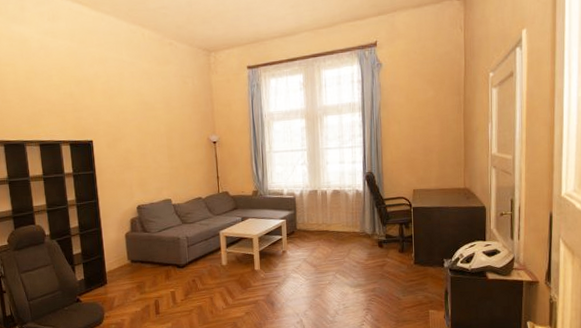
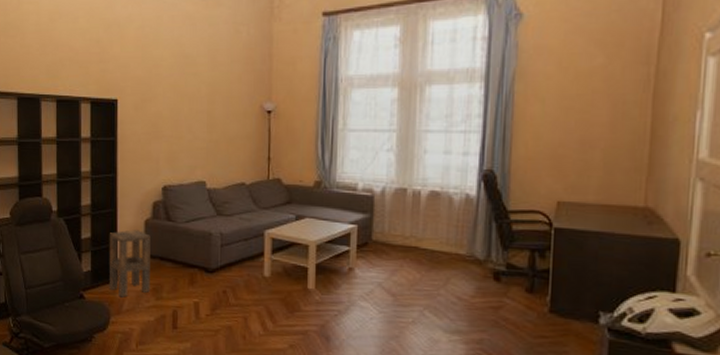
side table: none [96,242,135,296] -> present [109,230,150,298]

